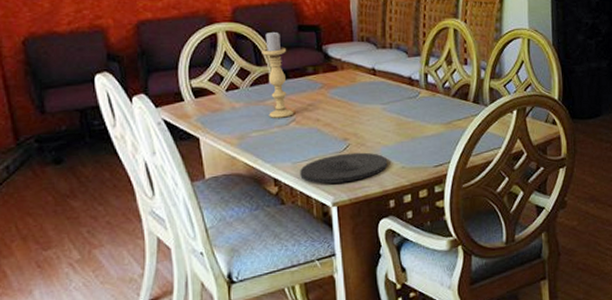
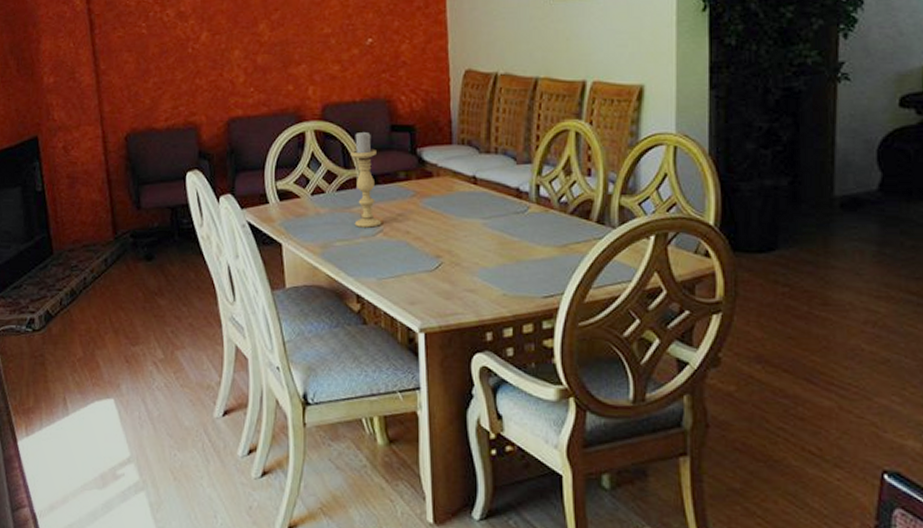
plate: present [300,152,388,184] -> none [385,272,486,307]

